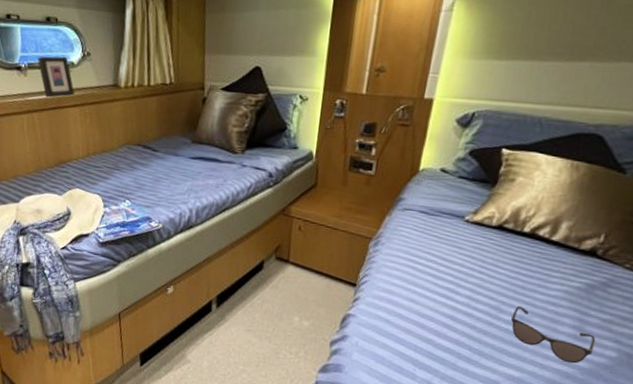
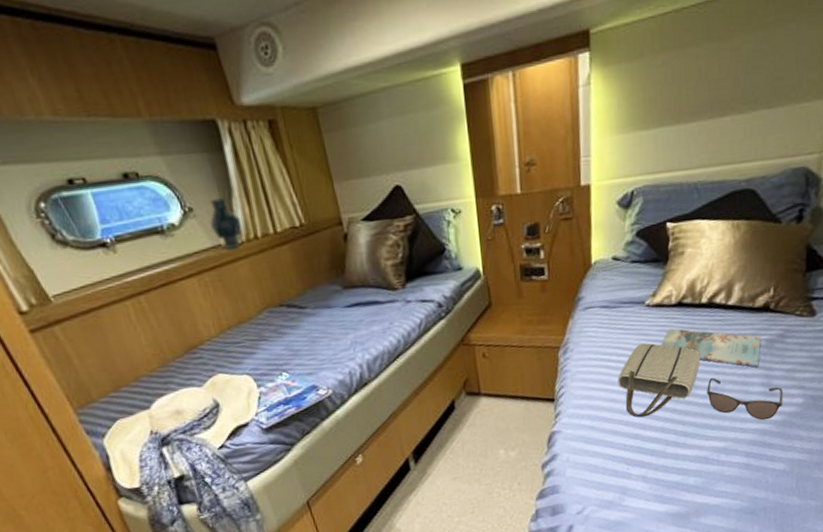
picture frame: present [38,56,74,98] -> none [125,218,185,274]
vase: none [100,49,124,93] -> present [210,198,244,252]
tote bag: none [421,255,512,326] -> present [617,343,700,418]
magazine: none [472,248,582,308] -> present [661,328,762,367]

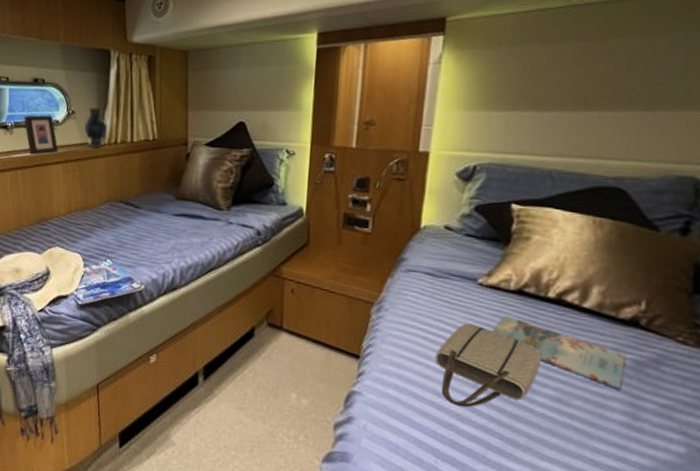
picture frame: none [125,218,185,274] -> present [24,115,58,155]
sunglasses: present [707,377,784,421] -> none [547,385,656,461]

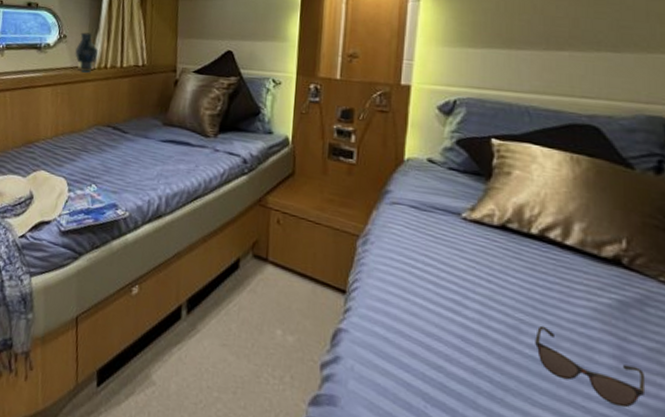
picture frame: present [24,115,58,155] -> none [15,38,48,77]
tote bag: present [435,323,541,408] -> none [422,258,527,349]
magazine: present [492,315,627,390] -> none [478,251,612,332]
sunglasses: none [547,385,656,461] -> present [535,325,646,408]

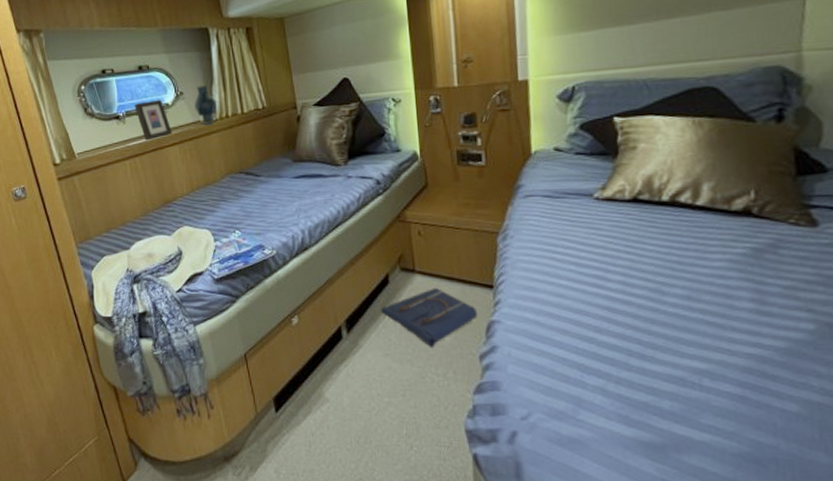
picture frame: none [15,38,48,77] -> present [134,99,172,141]
tote bag: none [224,282,326,347] -> present [380,288,478,349]
sunglasses: present [535,325,646,408] -> none [677,284,786,344]

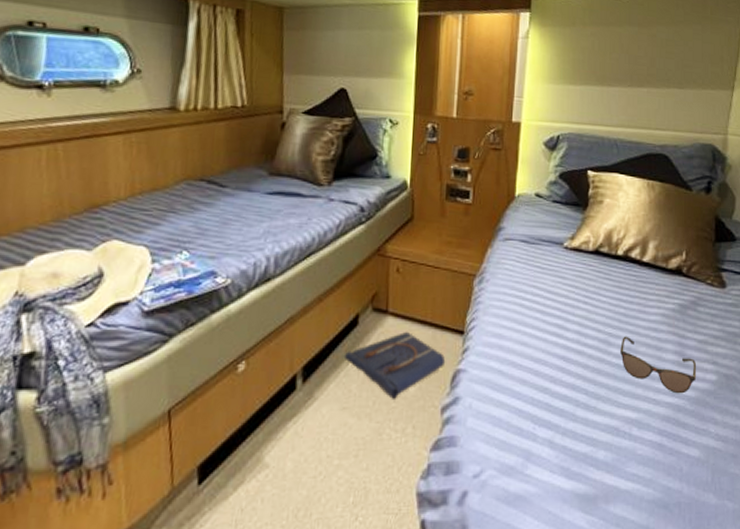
picture frame: present [134,99,172,141] -> none [68,72,117,124]
vase: present [194,85,217,127] -> none [154,66,184,117]
sunglasses: none [677,284,786,344] -> present [620,336,697,394]

